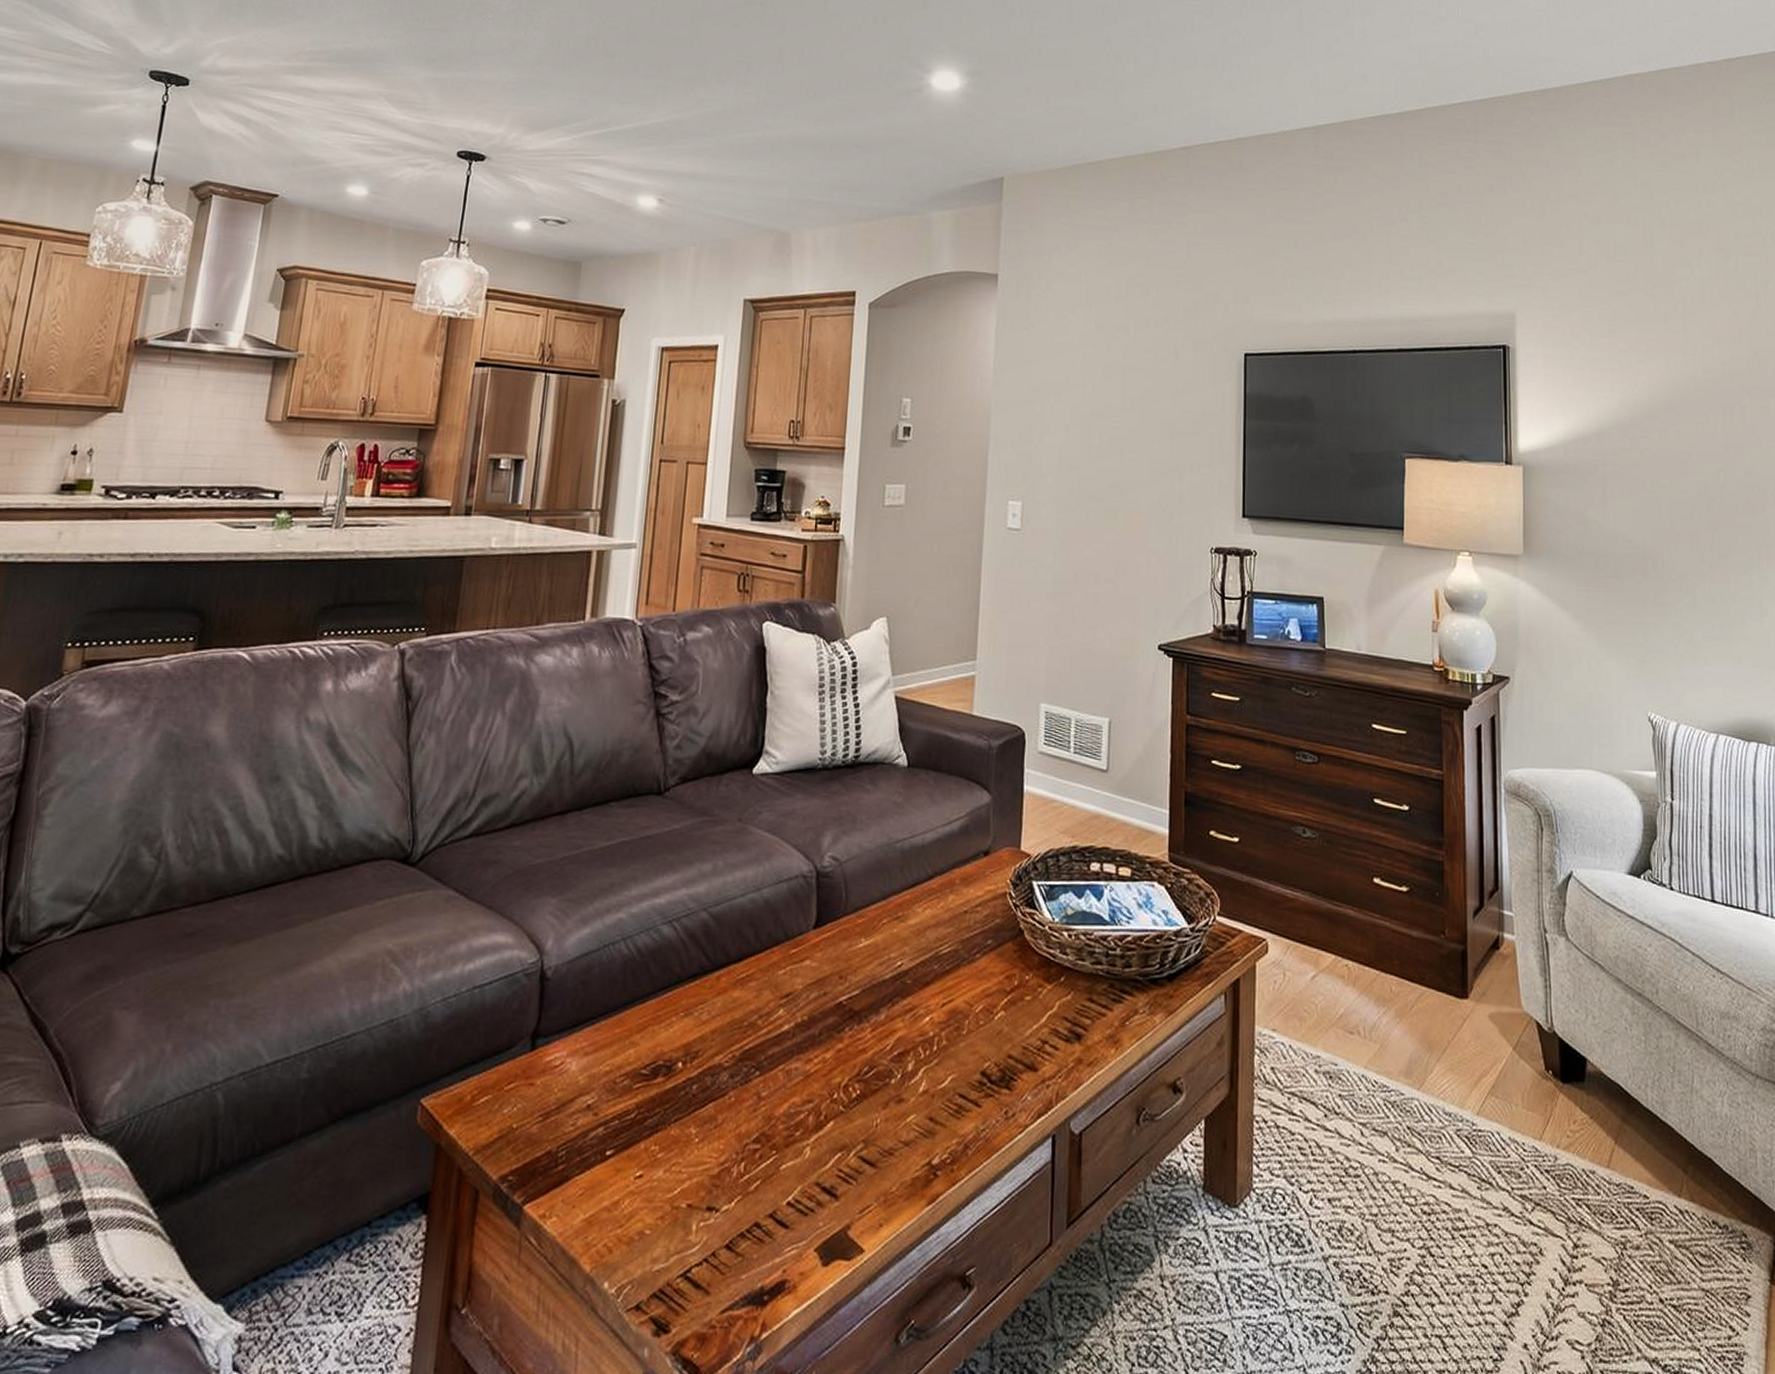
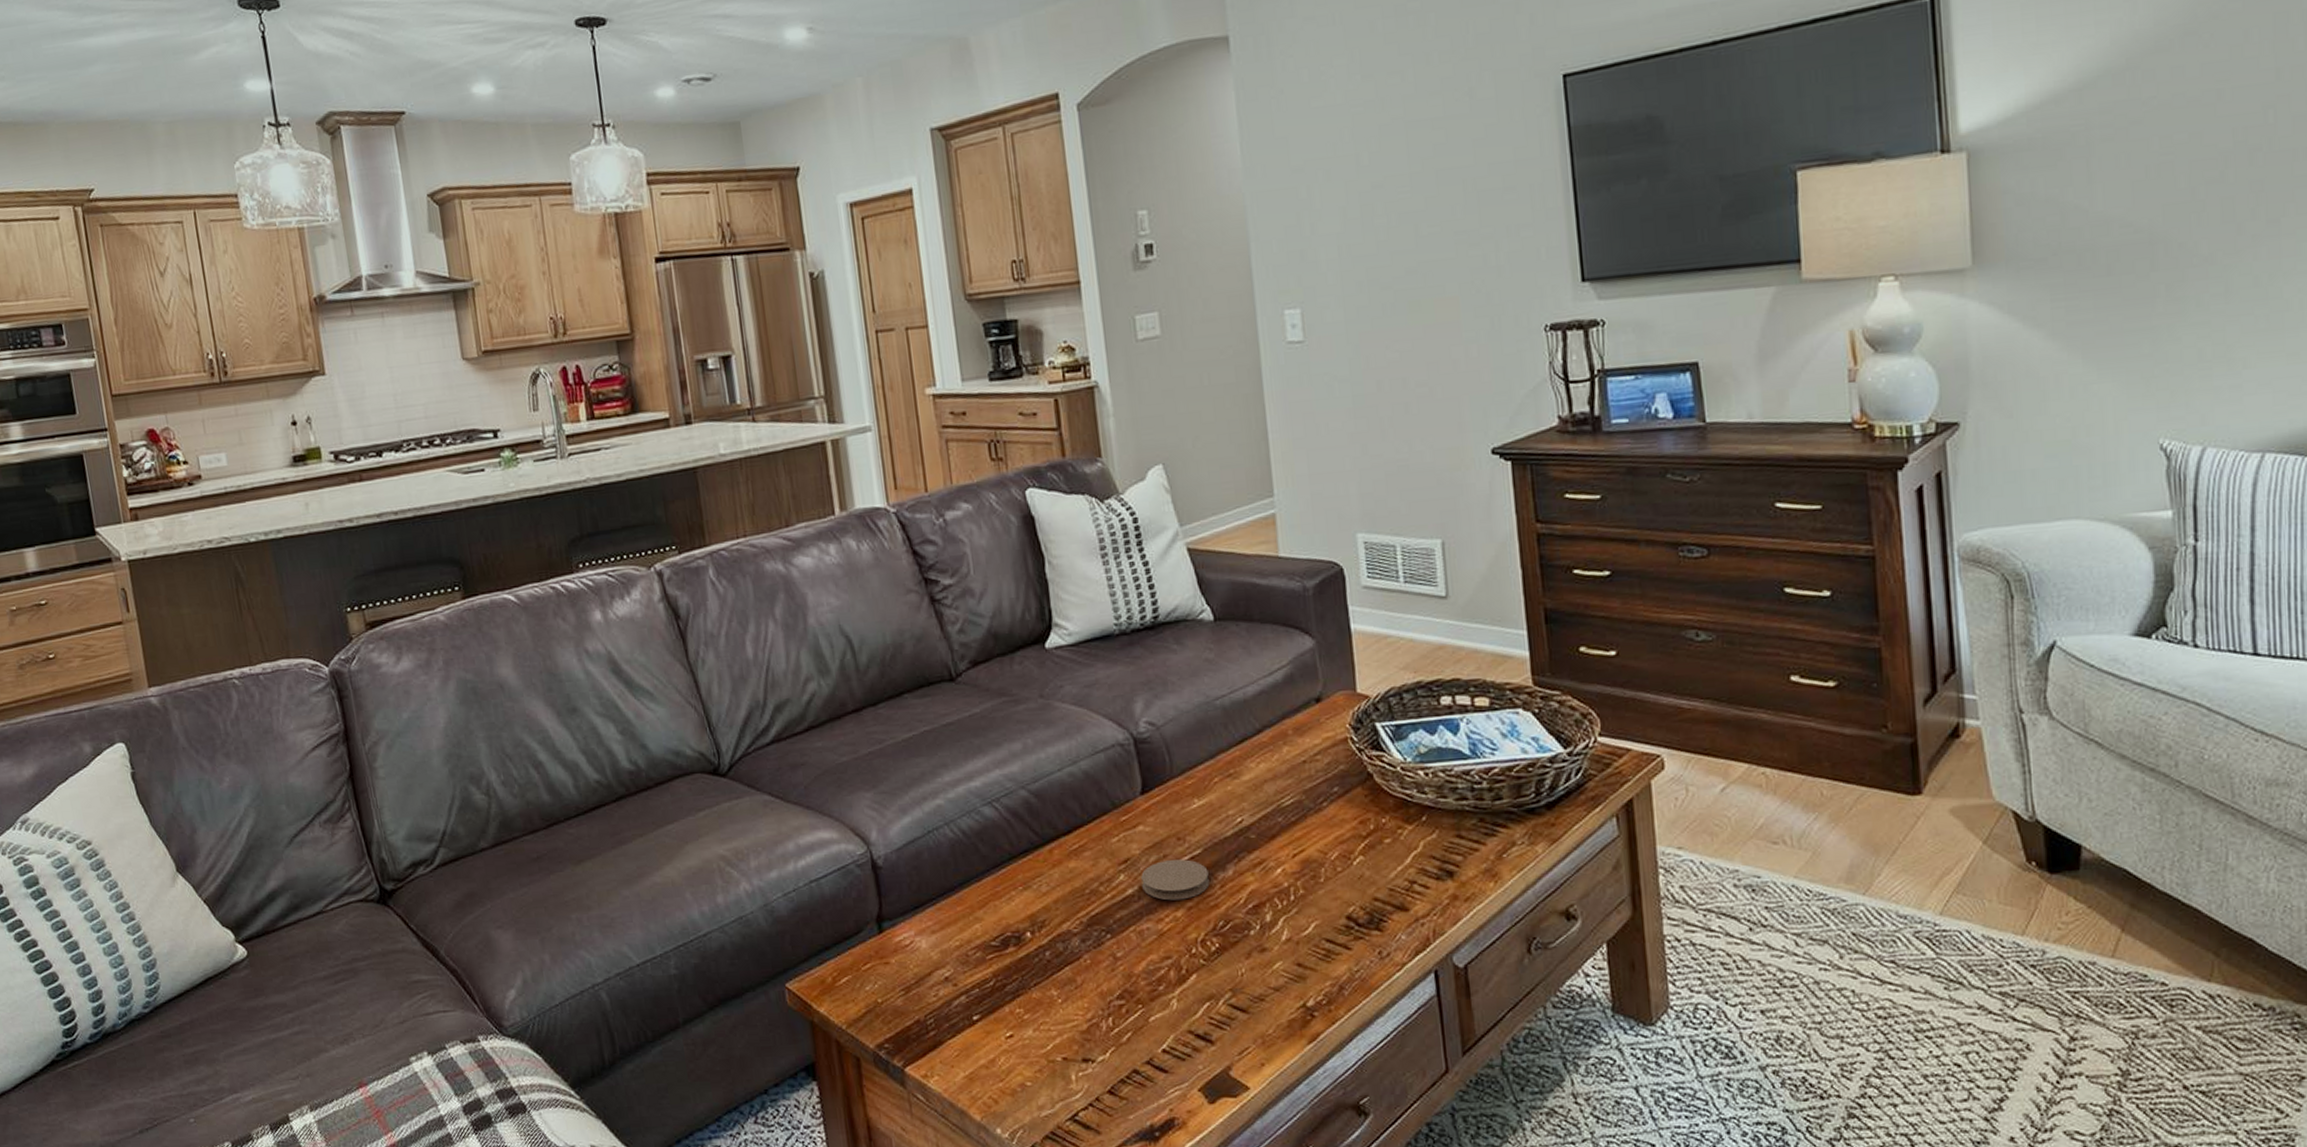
coaster: none [798,998,863,1041] -> present [1141,859,1210,901]

